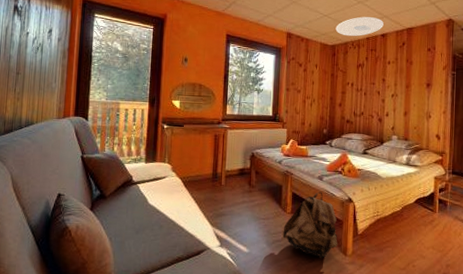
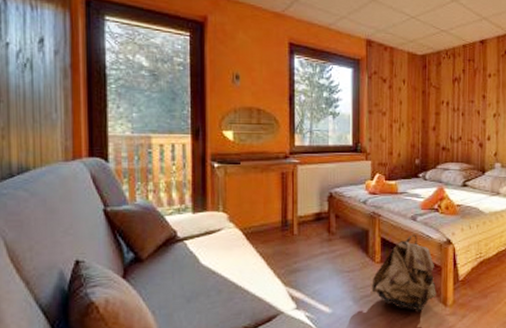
ceiling light: present [335,16,384,37] -> none [425,18,482,44]

